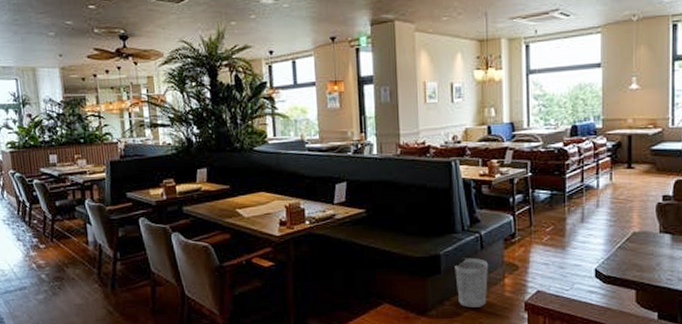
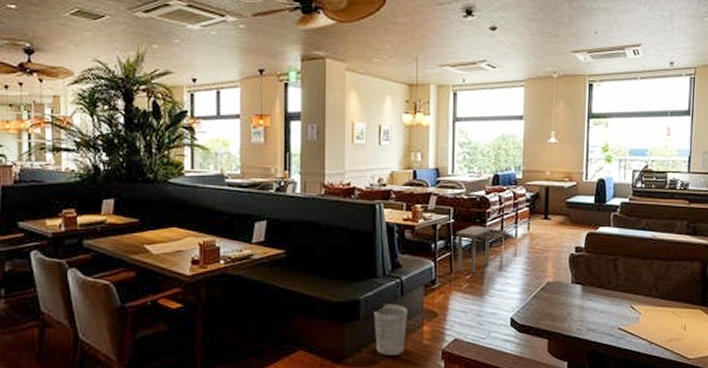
side table: none [534,178,588,226] -> present [455,225,507,274]

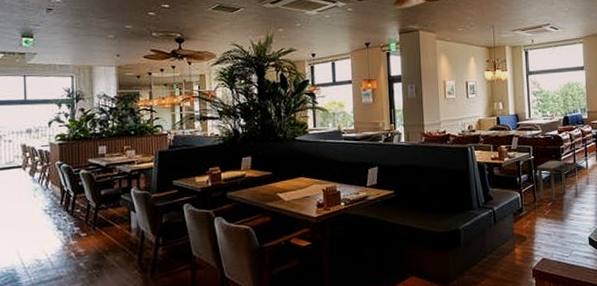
wastebasket: present [374,303,407,355] -> none [472,231,501,276]

